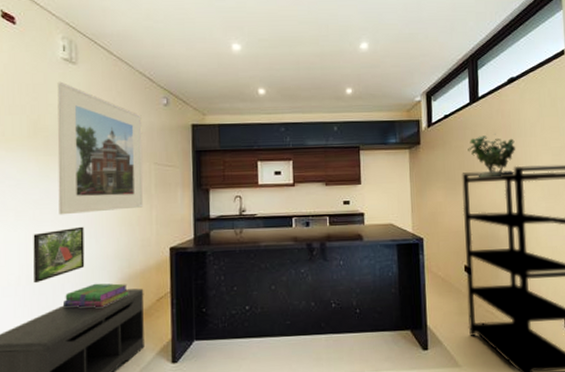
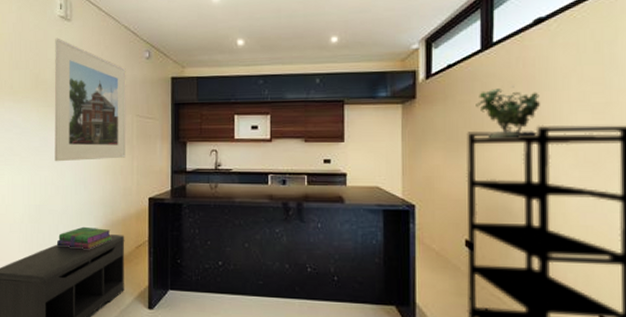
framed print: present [33,226,85,284] -> none [34,173,75,223]

